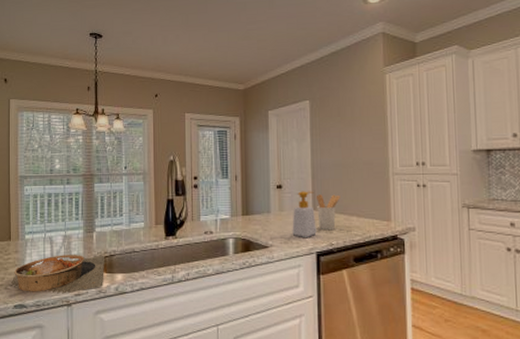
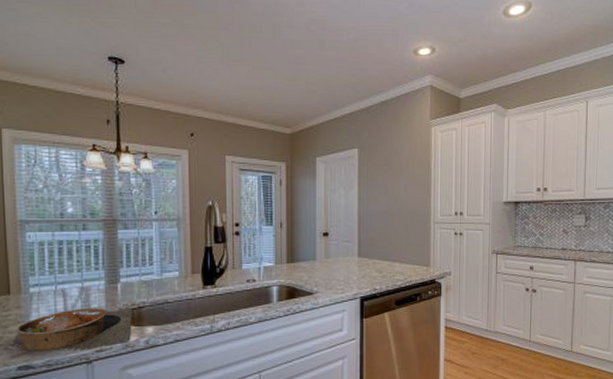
soap bottle: present [292,191,317,237] -> none [337,238,361,283]
utensil holder: present [316,194,340,231] -> none [361,242,385,277]

